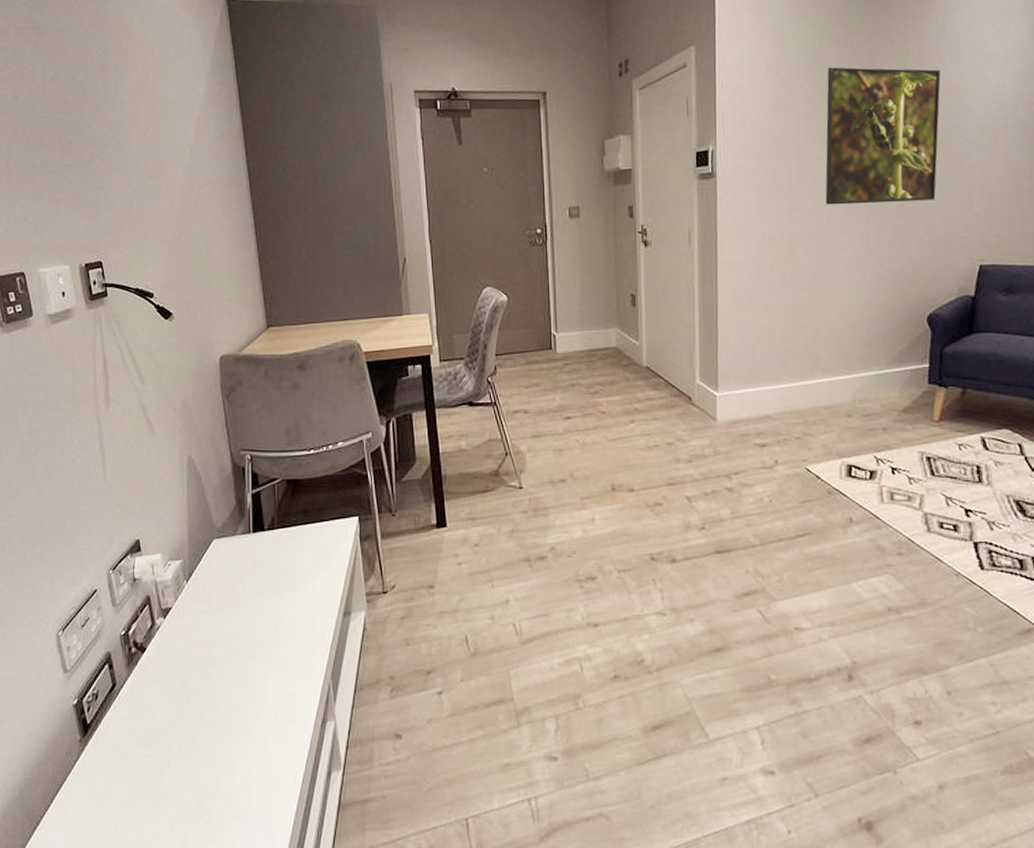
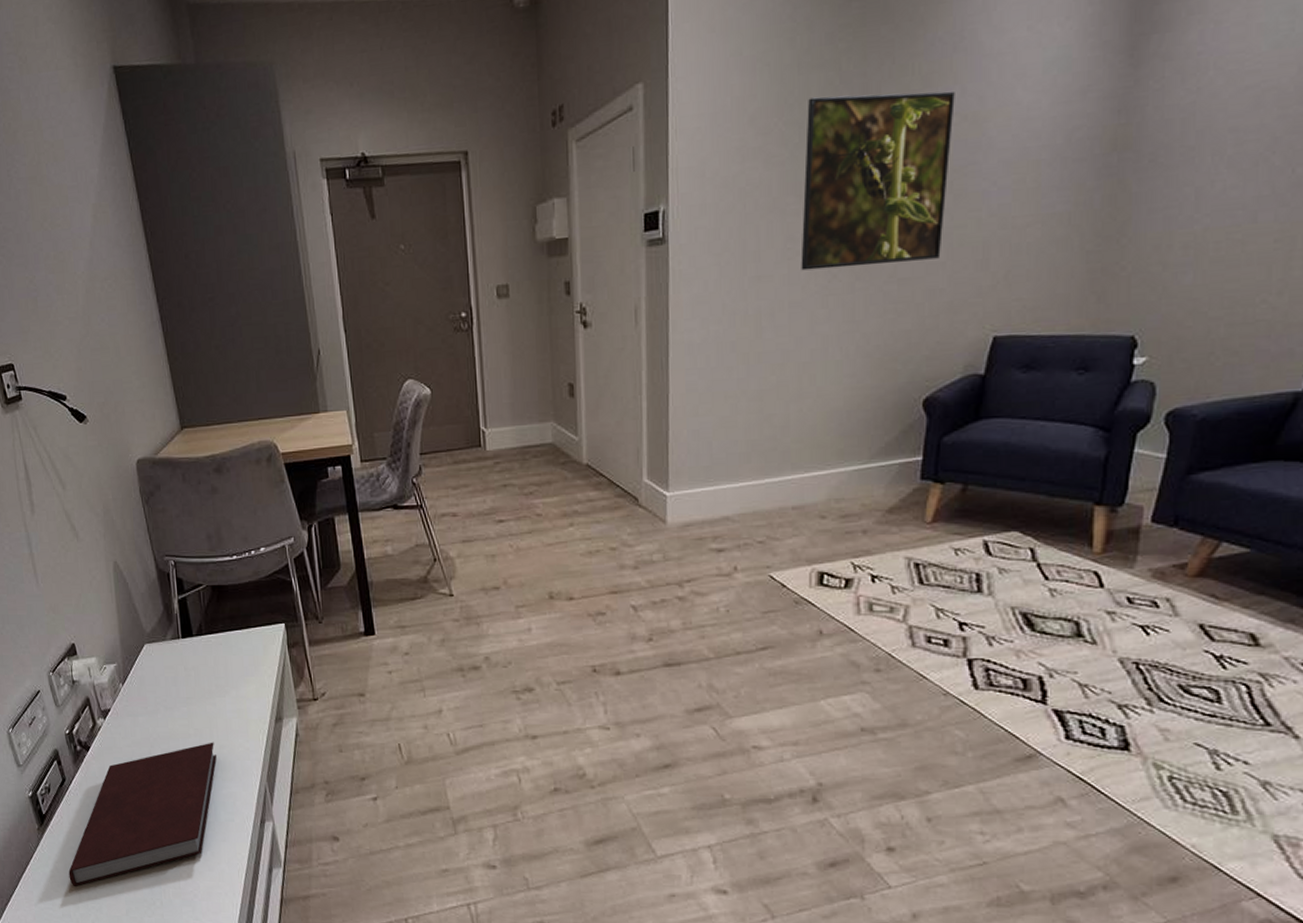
notebook: none [110,639,281,804] -> present [68,742,217,887]

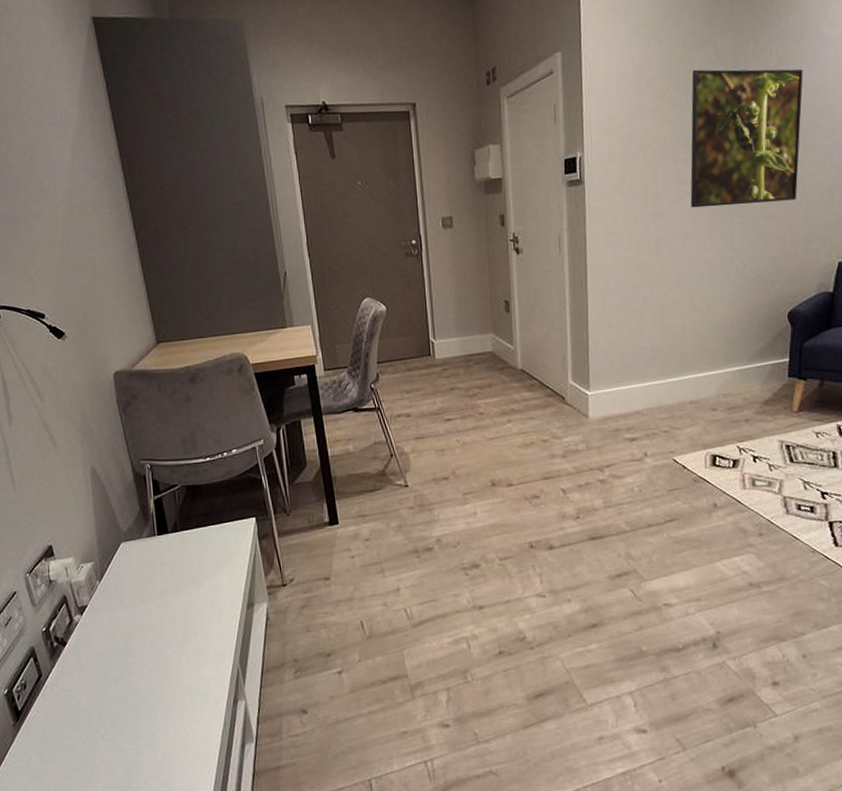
notebook: present [68,742,217,887] -> none [44,630,192,779]

